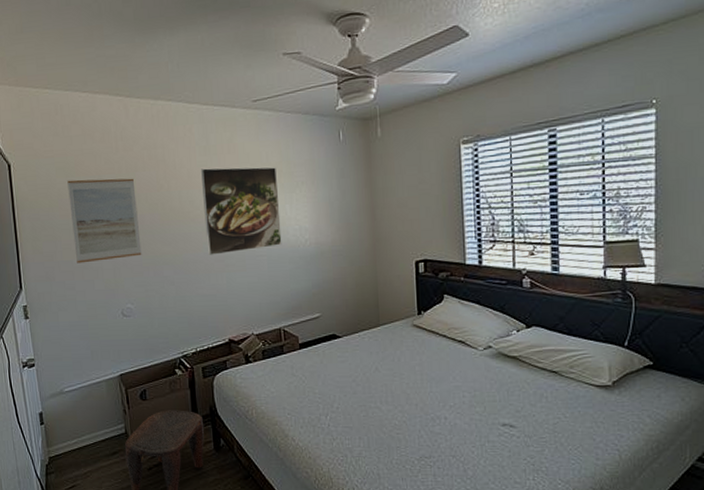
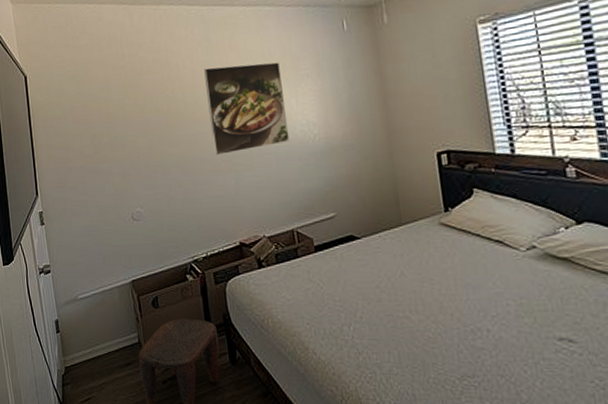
wall art: present [67,178,142,264] -> none [78,82,150,169]

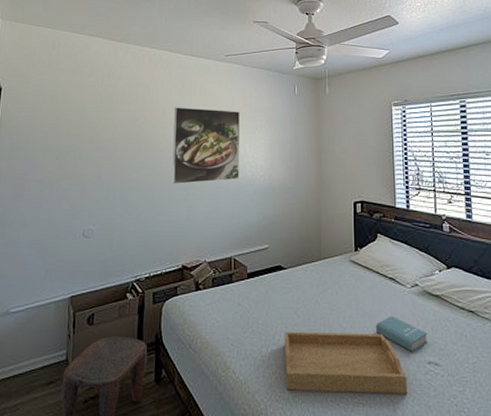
serving tray: none [367,307,534,375] -> present [284,331,408,394]
book: none [482,284,556,327] -> present [376,315,427,352]

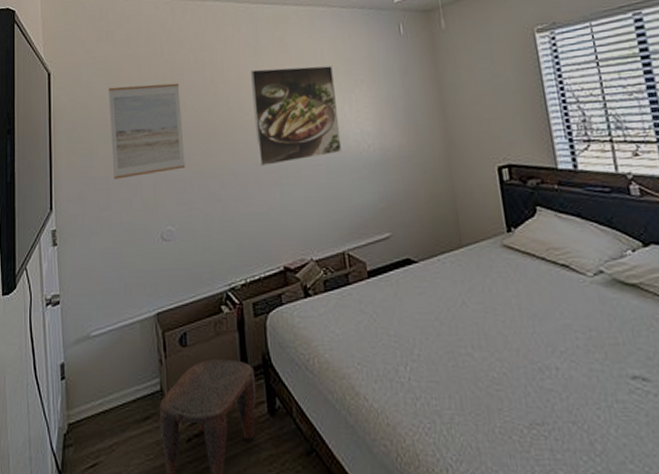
wall art: none [47,106,114,183] -> present [108,83,186,180]
serving tray: present [284,331,408,394] -> none [425,341,607,422]
book: present [376,315,427,352] -> none [549,315,628,364]

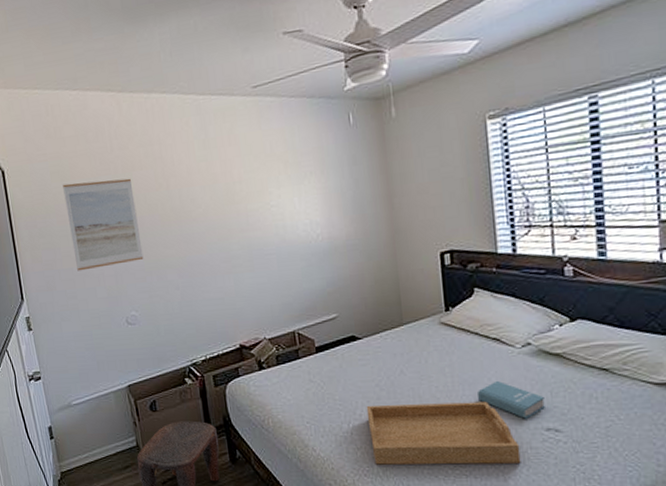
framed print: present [251,65,342,166] -> none [201,157,292,256]
serving tray: none [425,341,607,422] -> present [366,401,521,465]
book: none [549,315,628,364] -> present [478,380,545,419]

